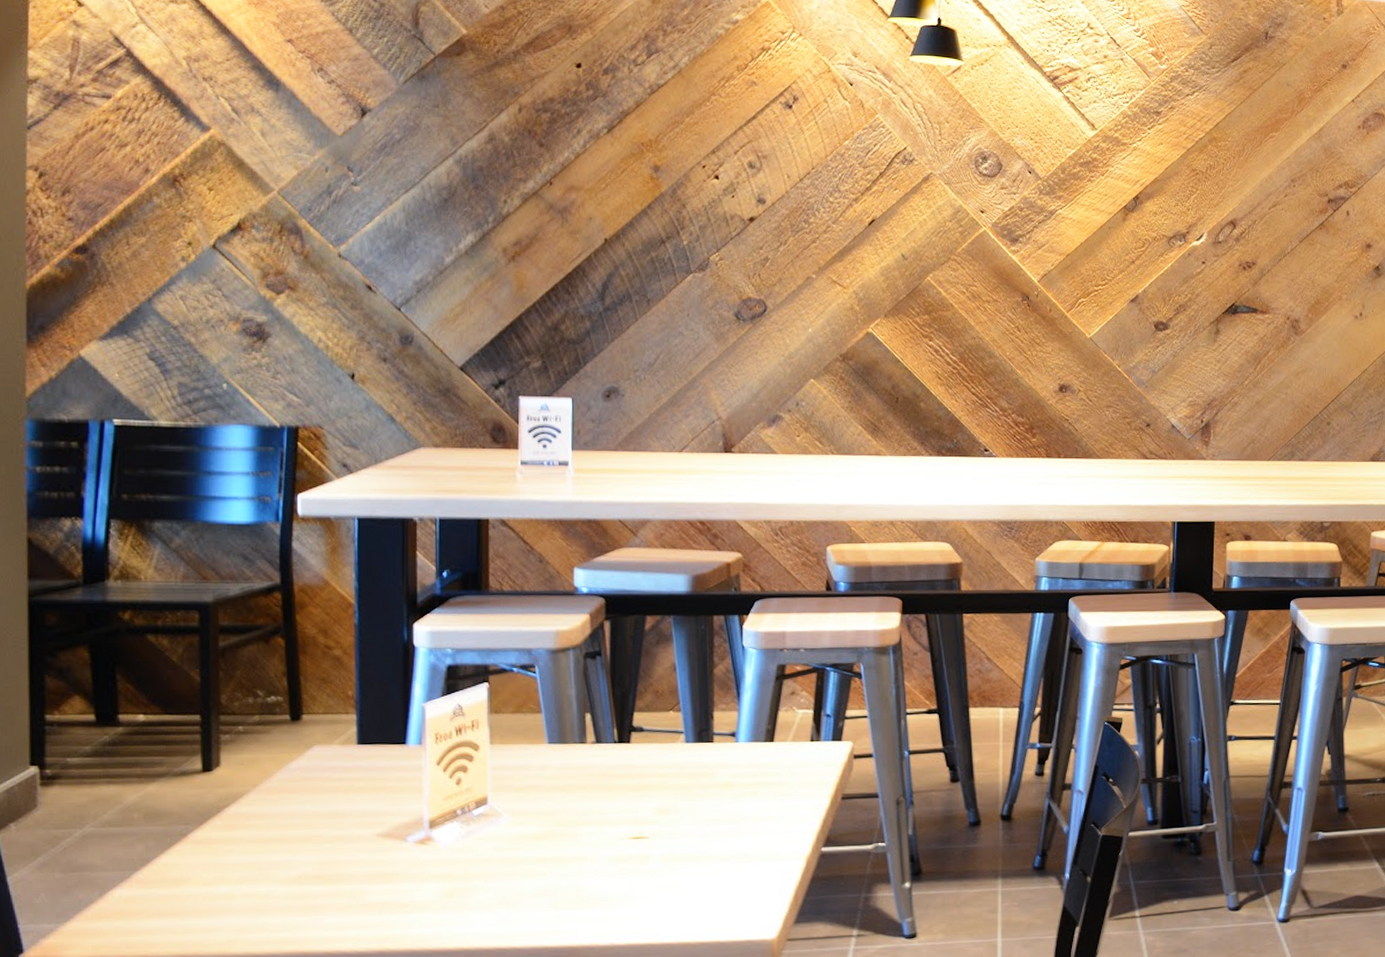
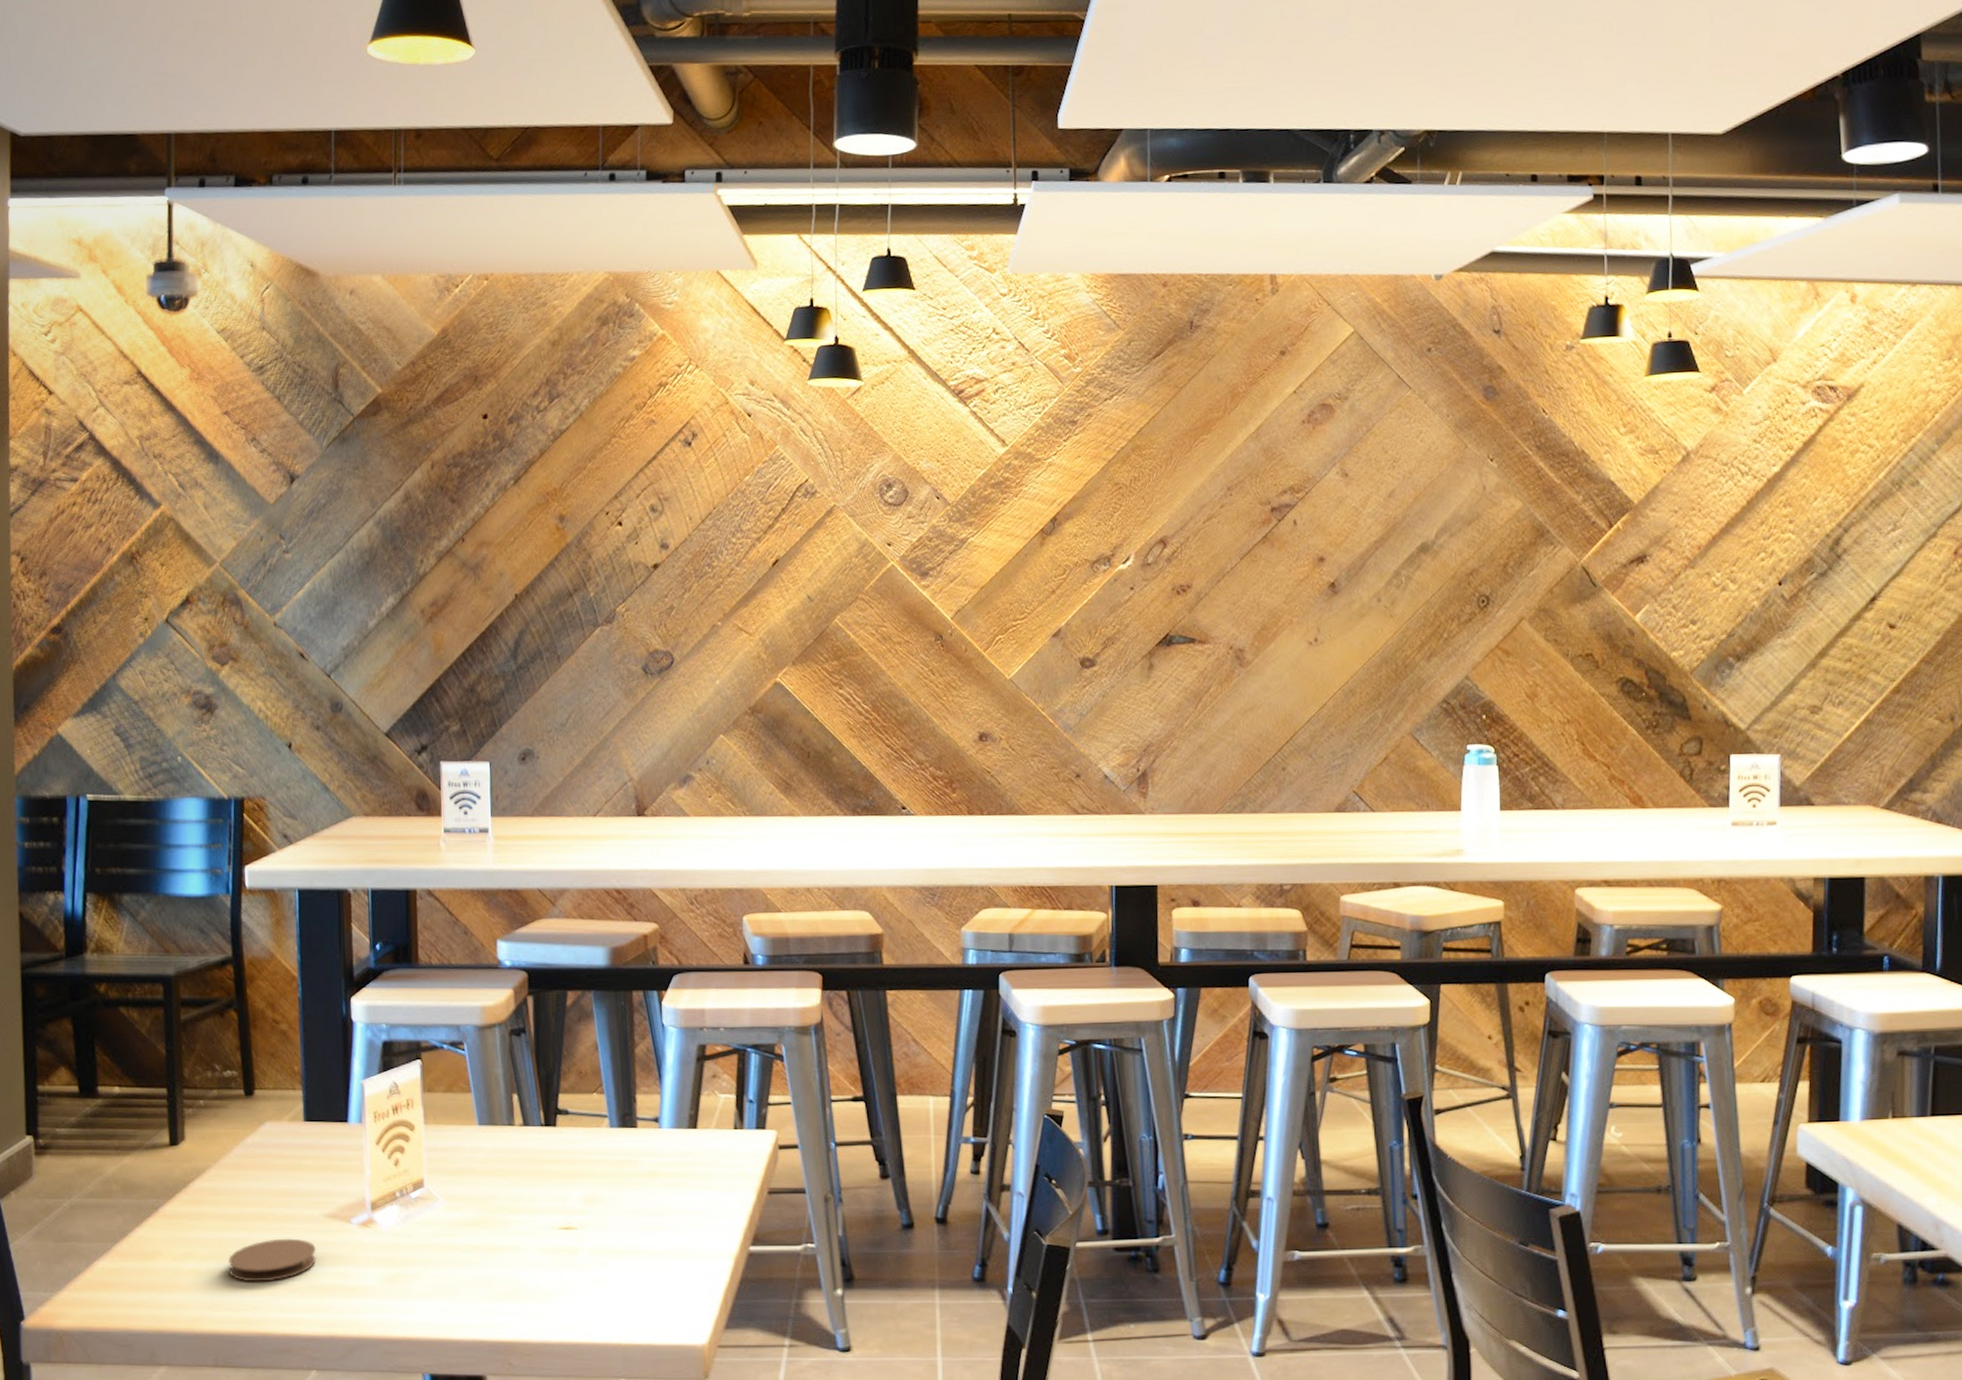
coaster: none [266,858,367,903] -> present [228,1238,316,1282]

